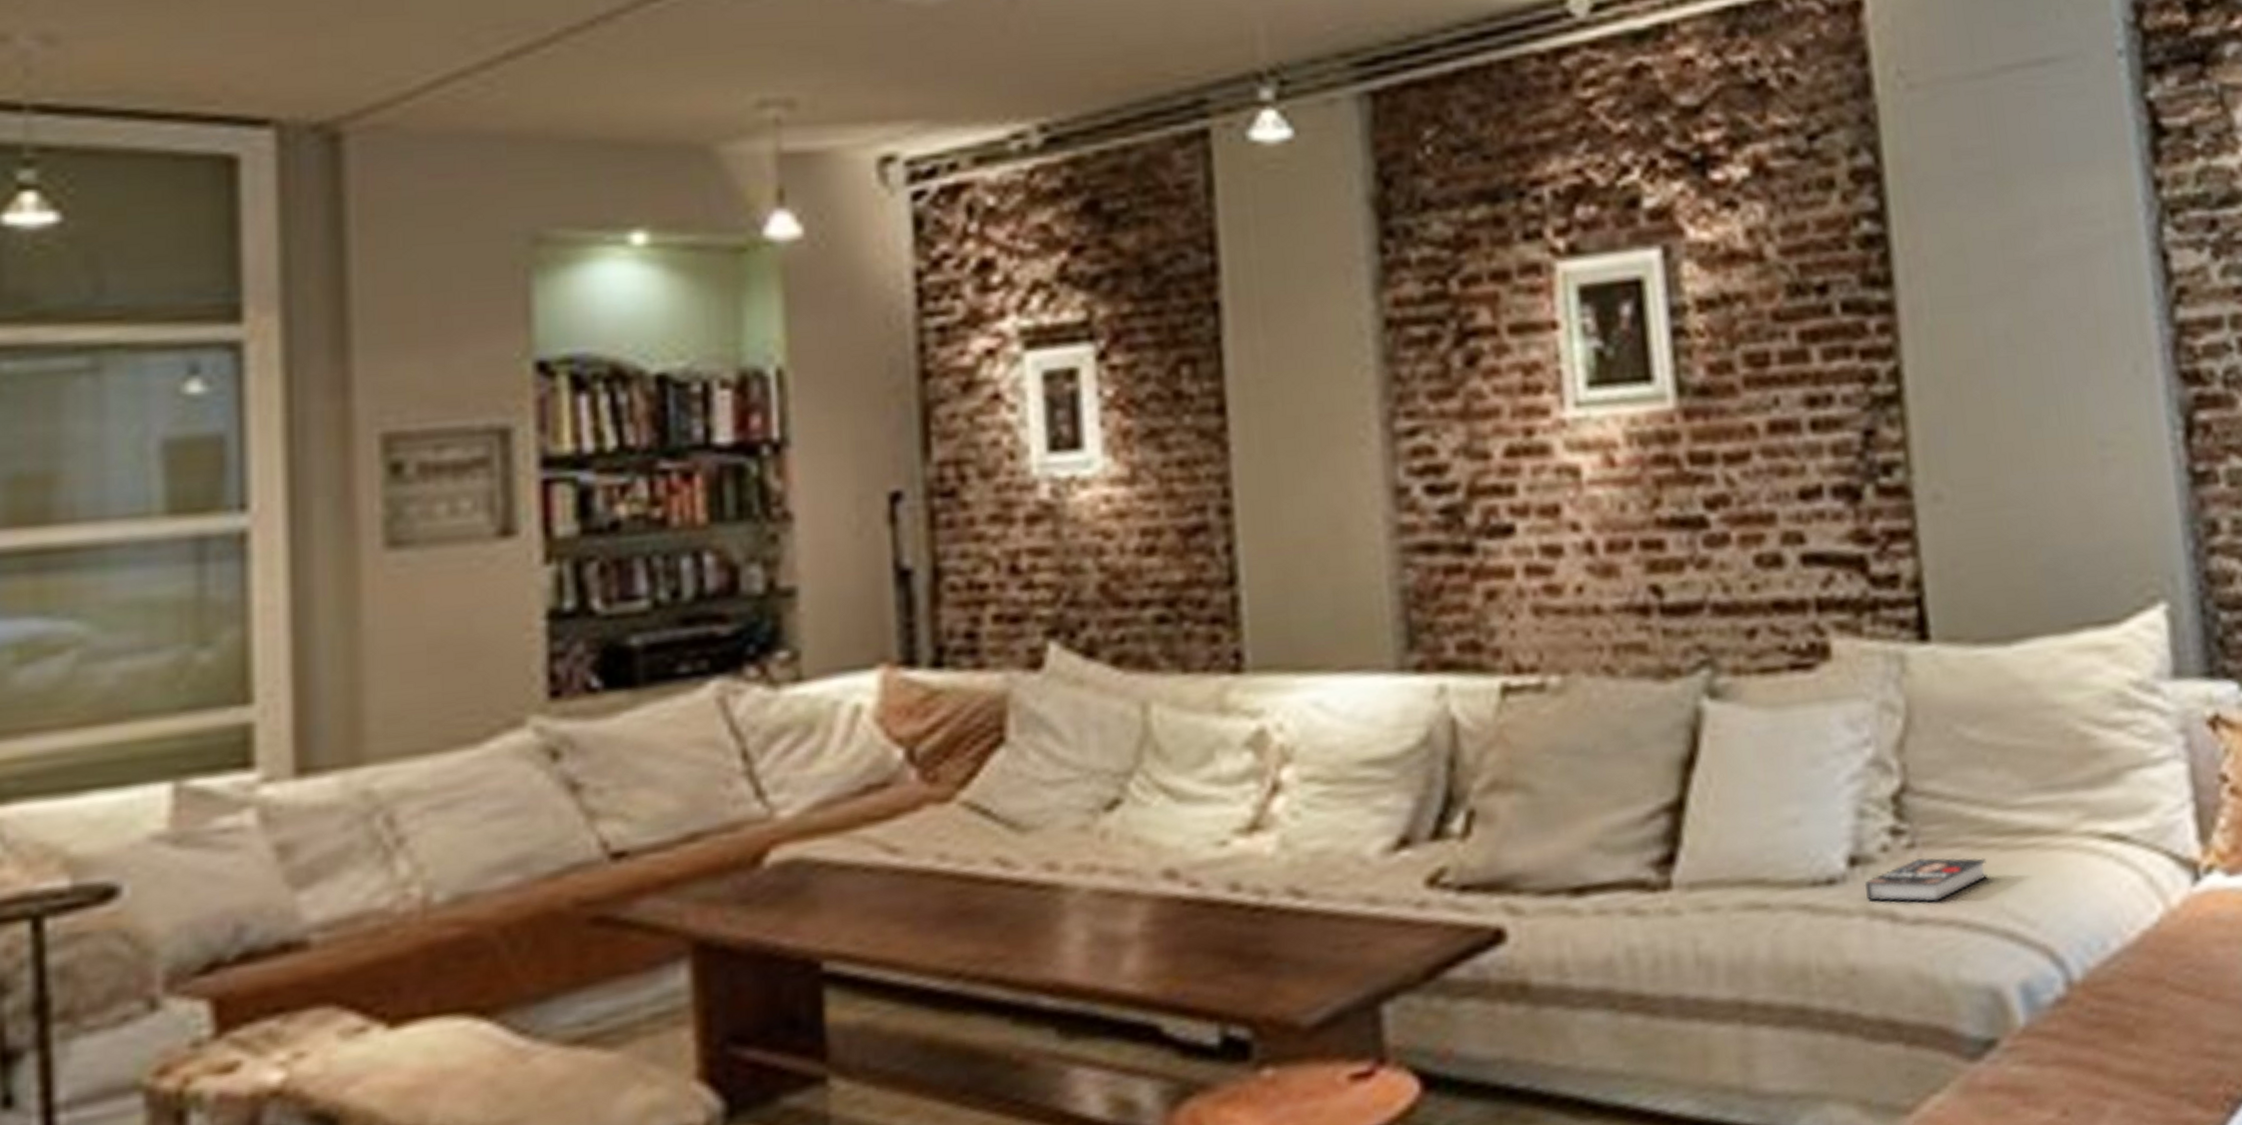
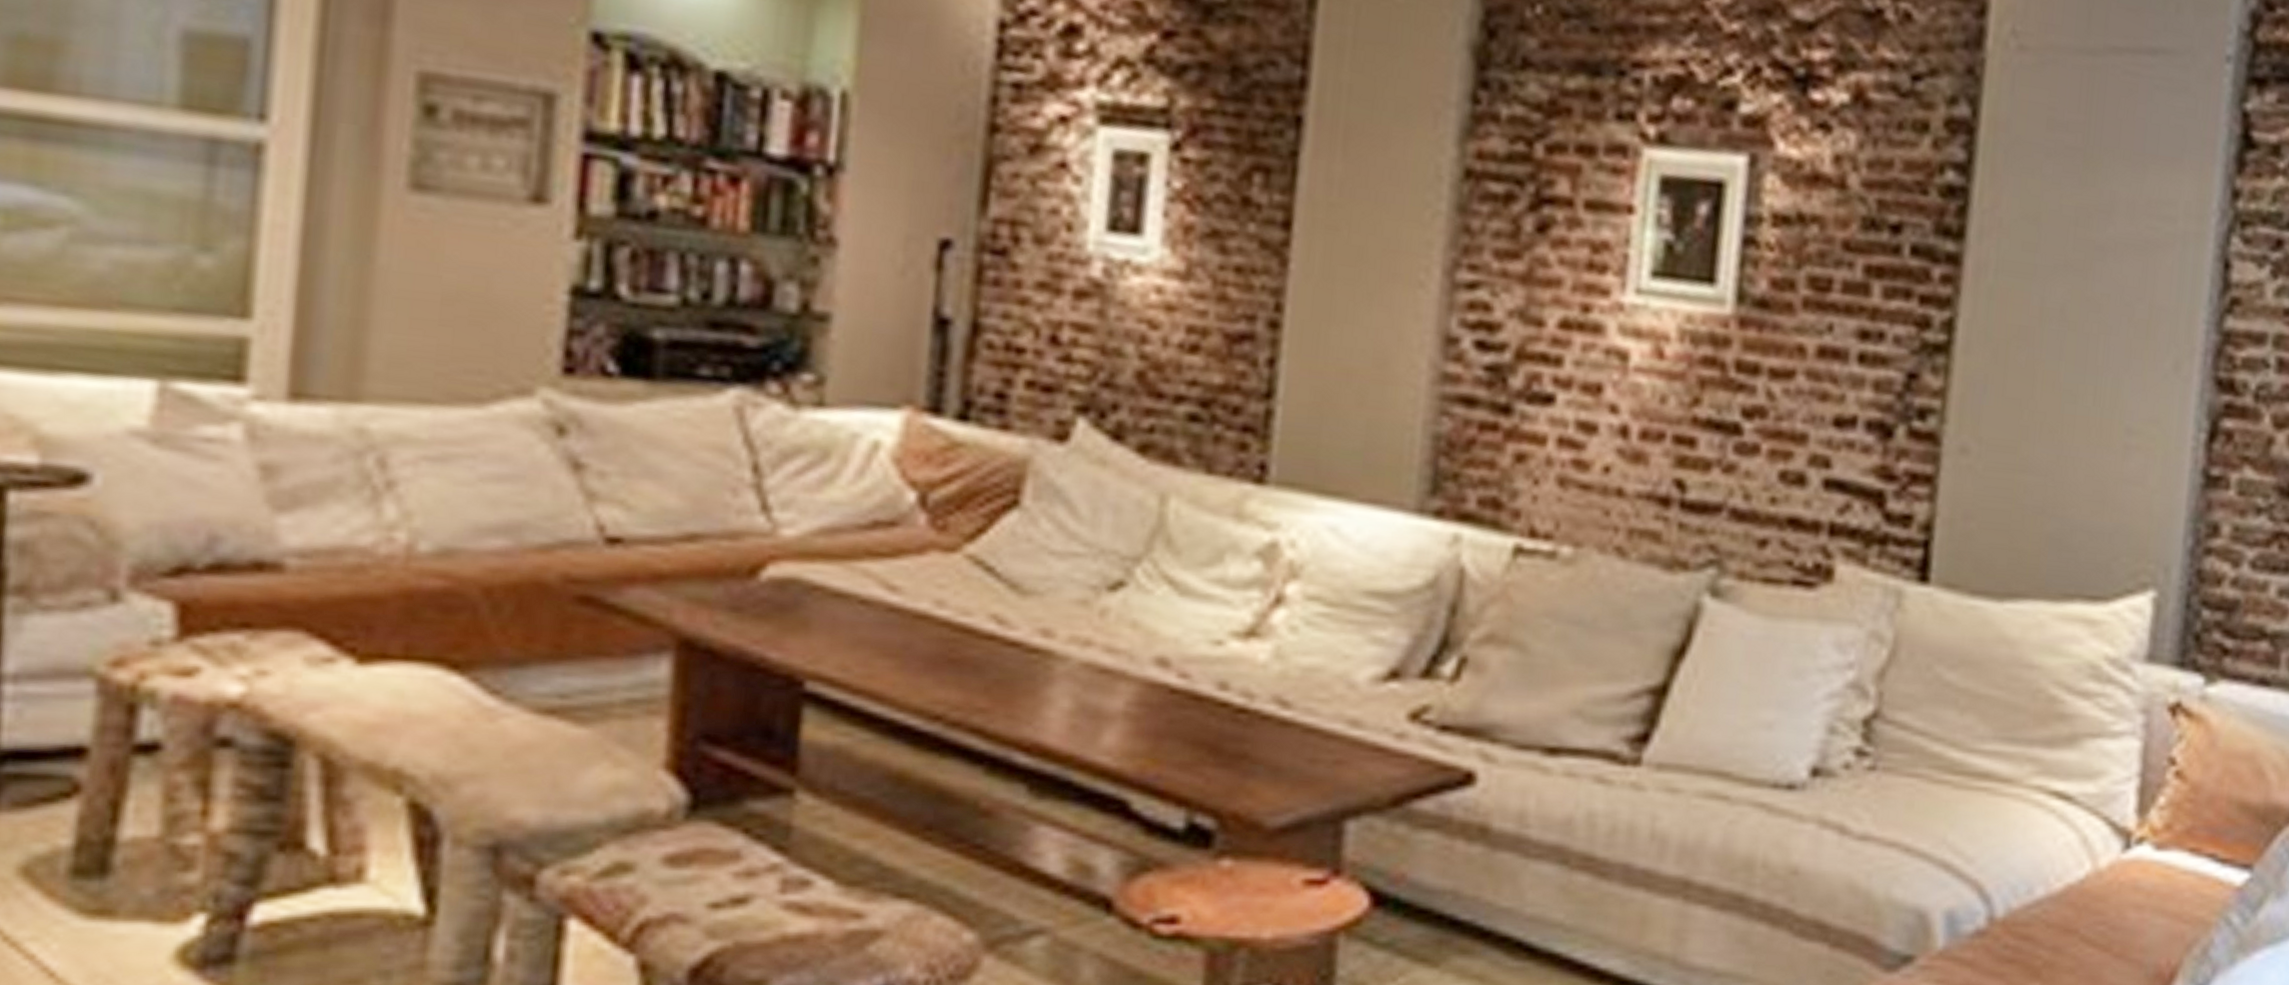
book: present [1864,857,1988,903] -> none [1821,781,1939,823]

